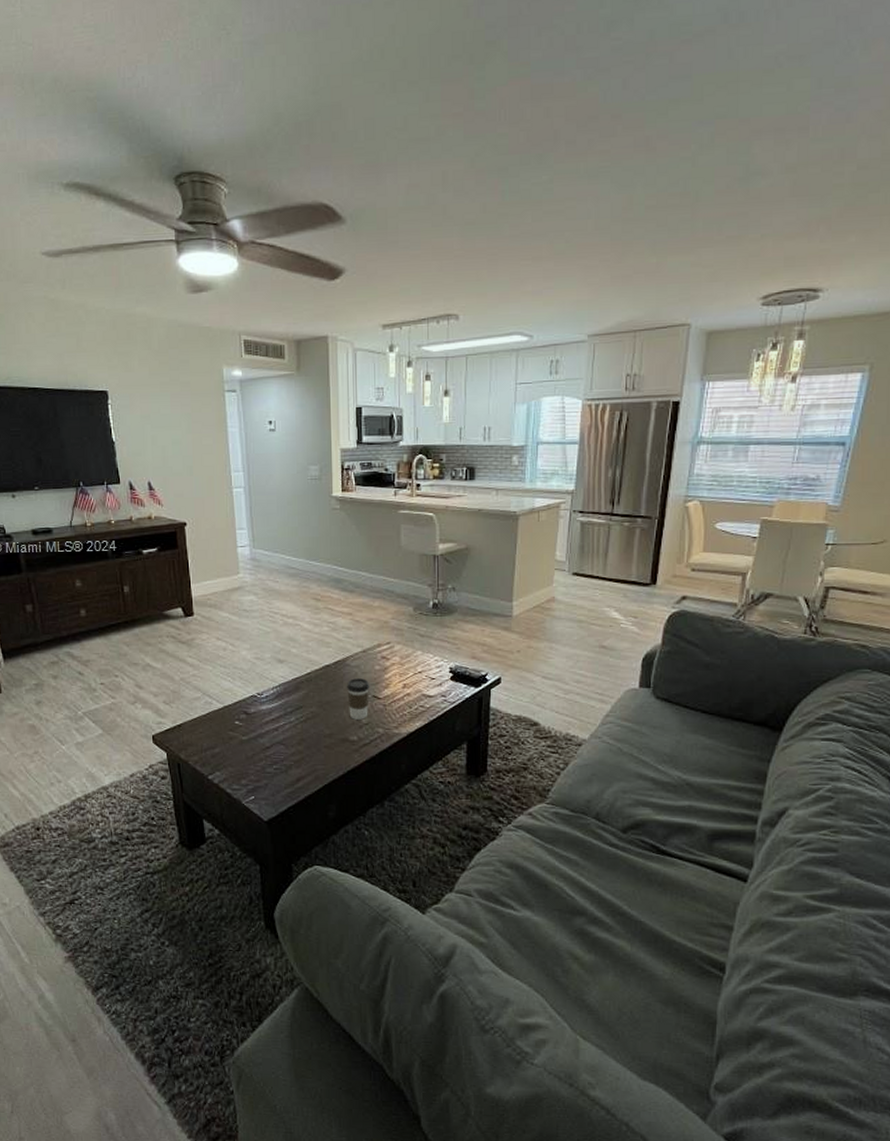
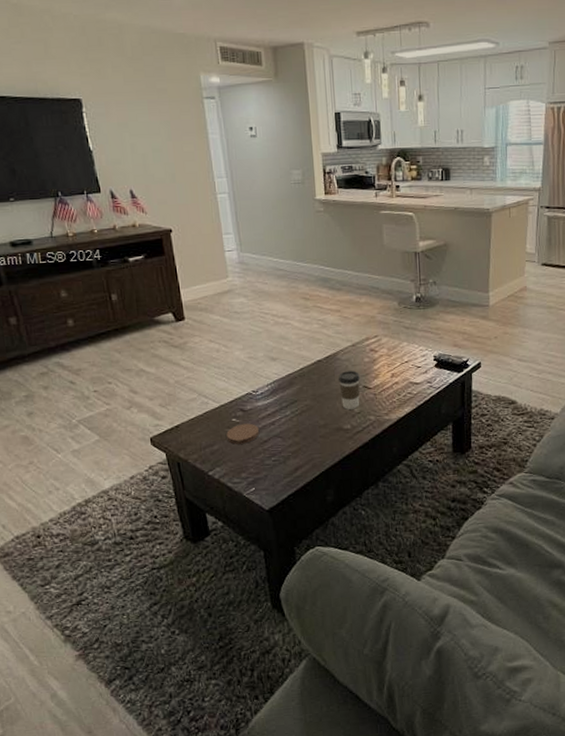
coaster: none [228,727,263,749] -> present [226,423,260,444]

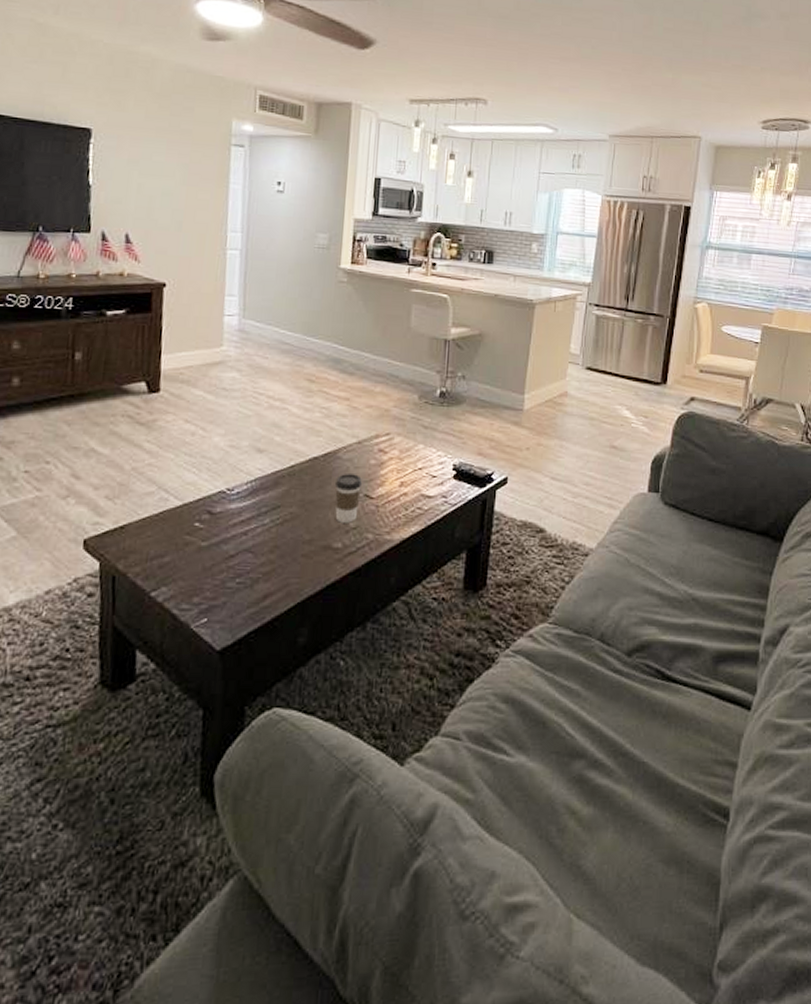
coaster: present [226,423,260,444] -> none [183,530,227,557]

